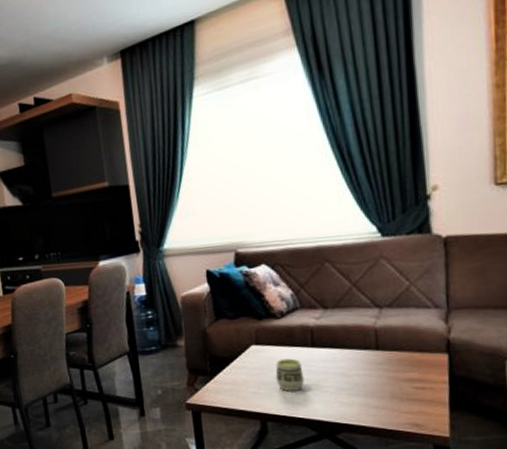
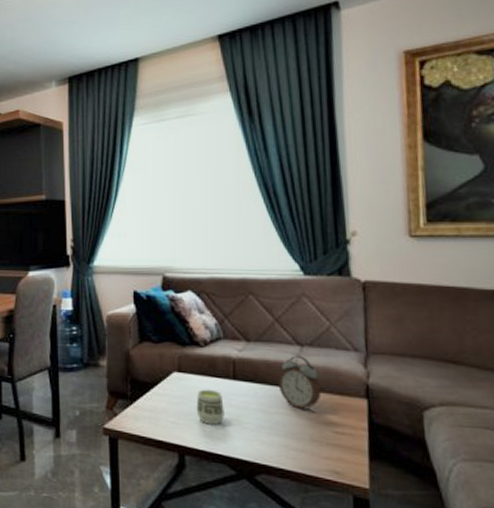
alarm clock: none [357,317,401,370] -> present [278,355,322,411]

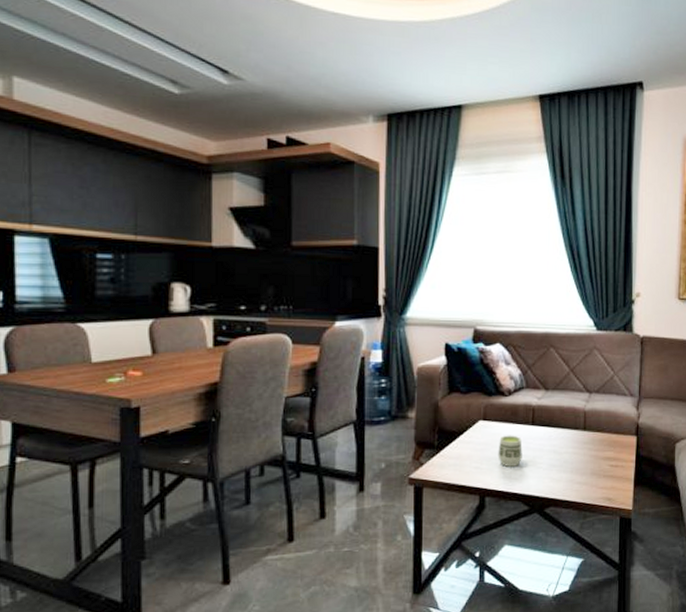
alarm clock: present [278,355,322,411] -> none [569,401,603,449]

